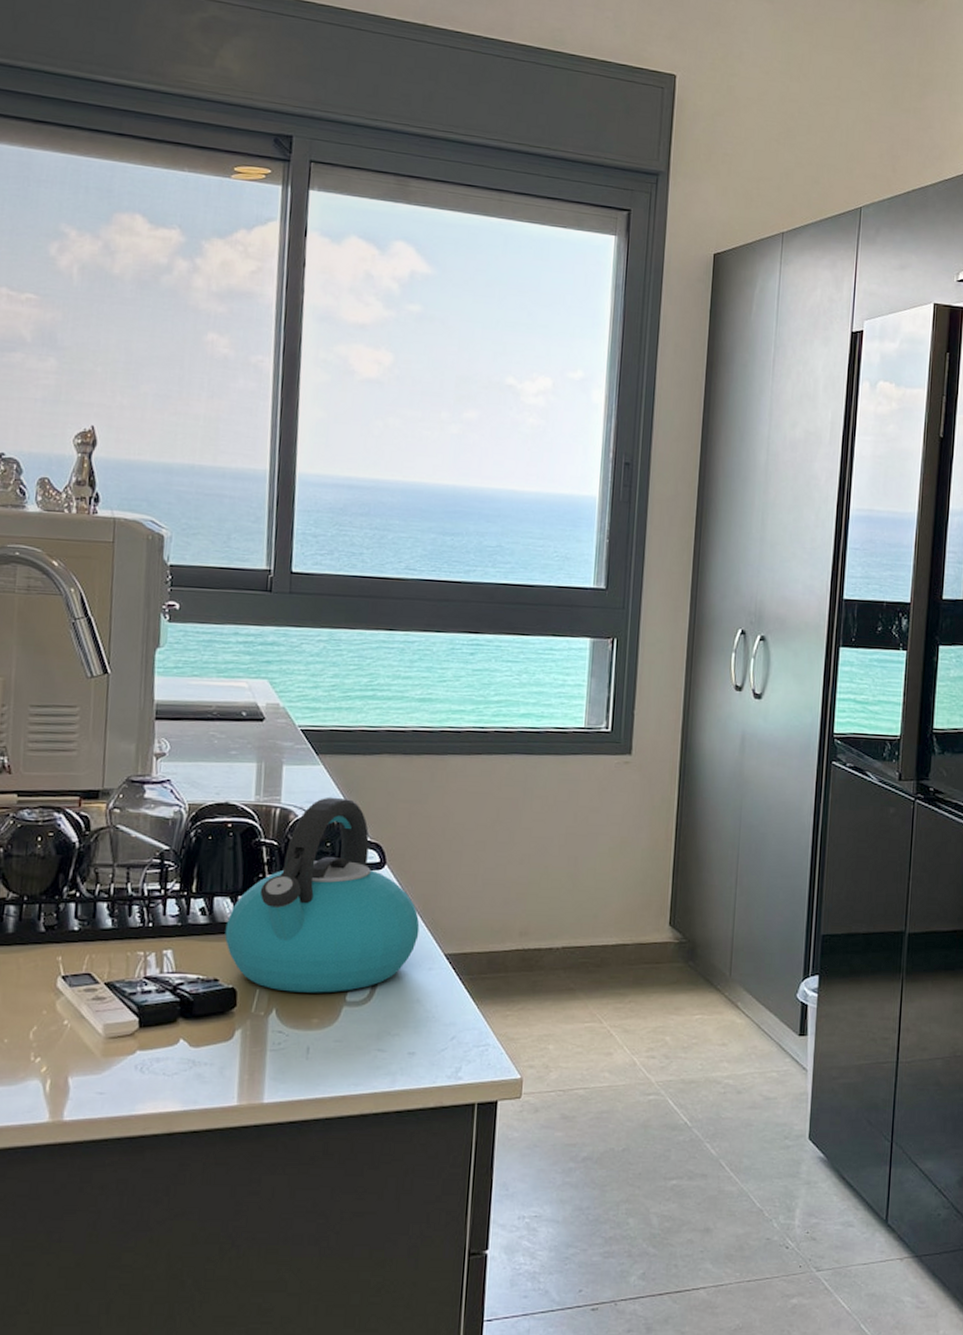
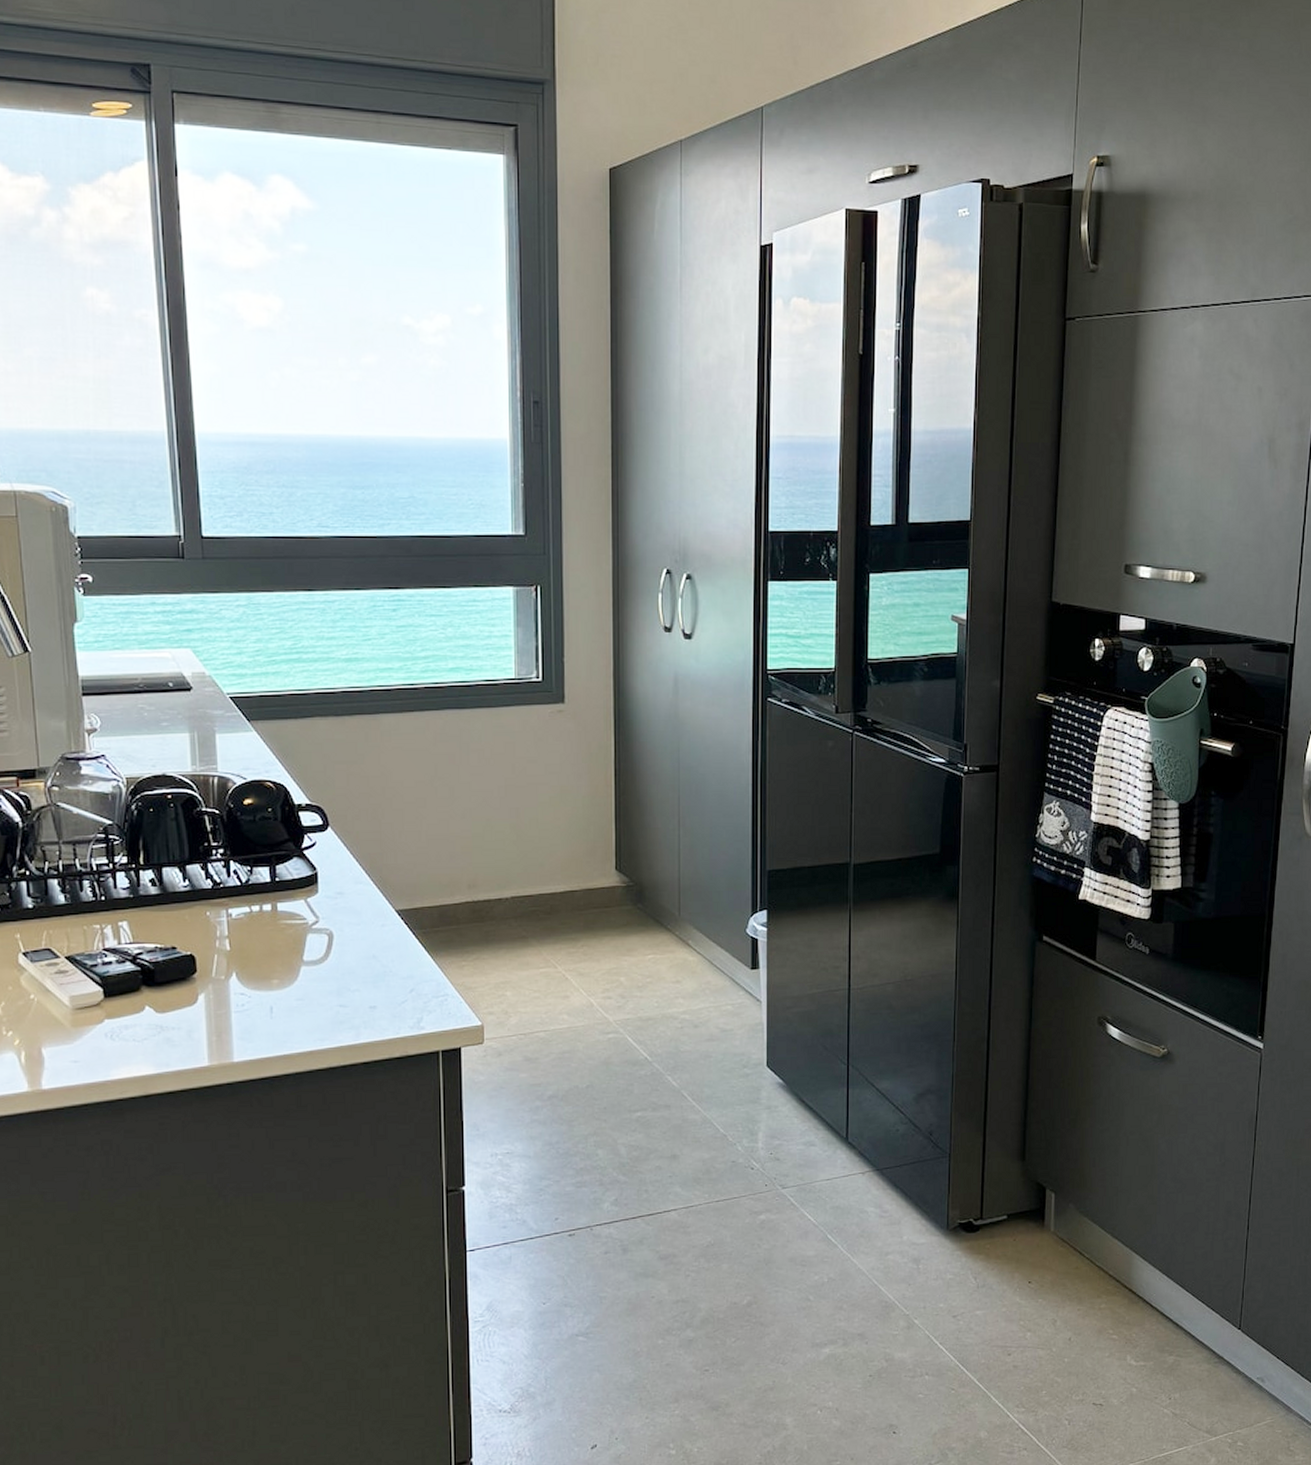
kettle: present [224,797,420,993] -> none [177,762,369,956]

